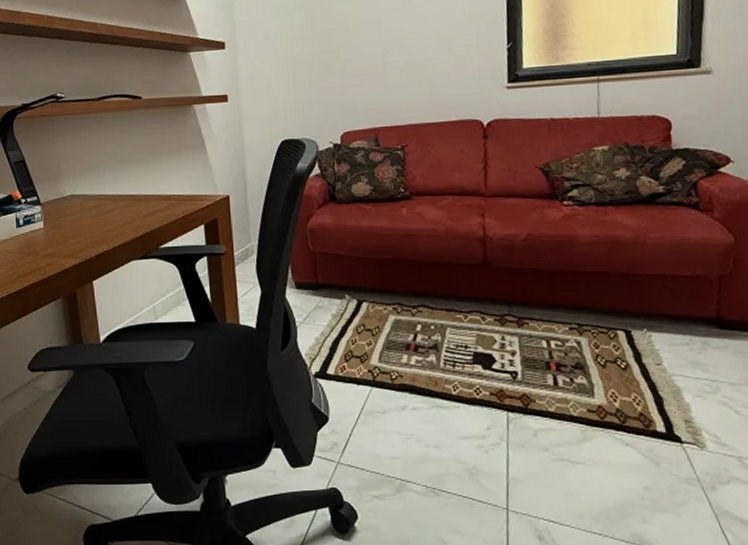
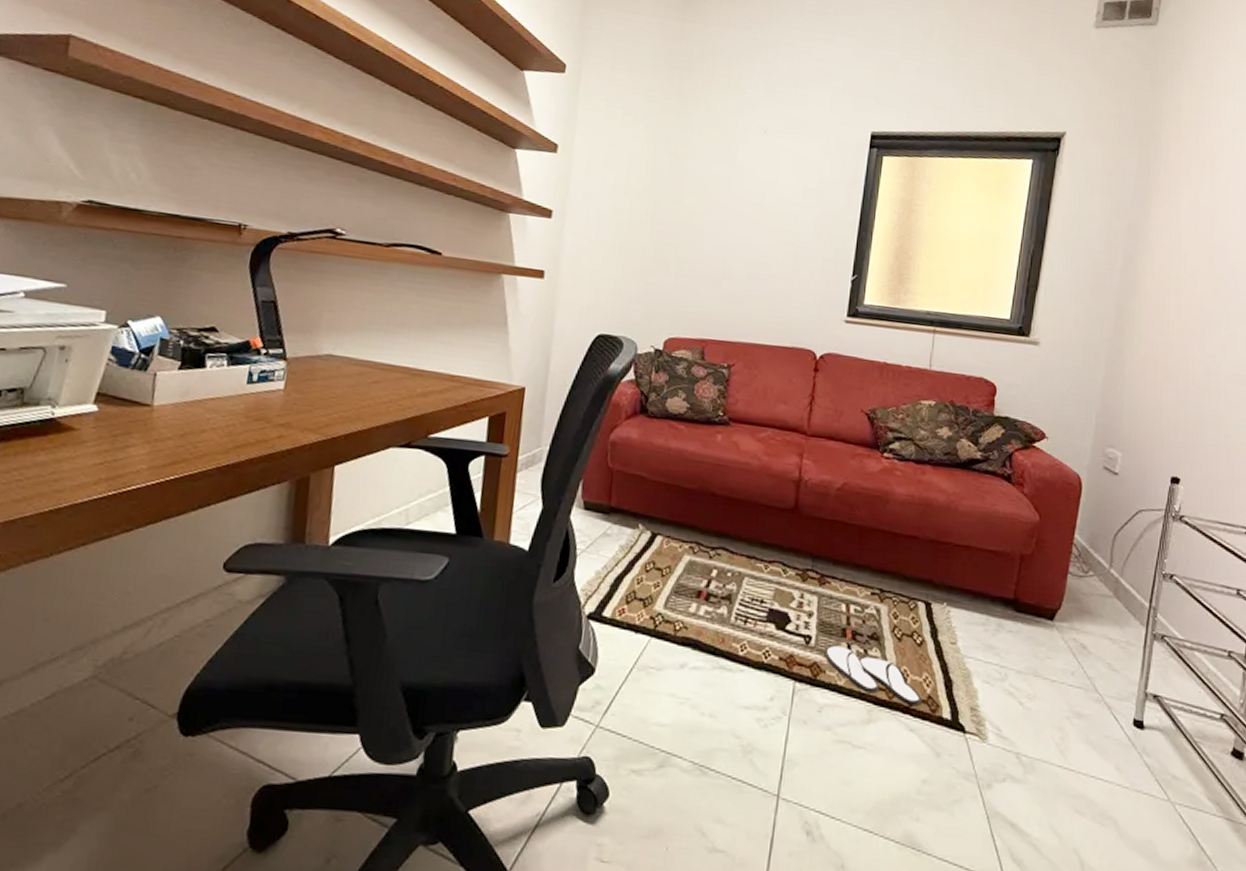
slippers: none [531,377,635,423] -> present [824,644,923,706]

